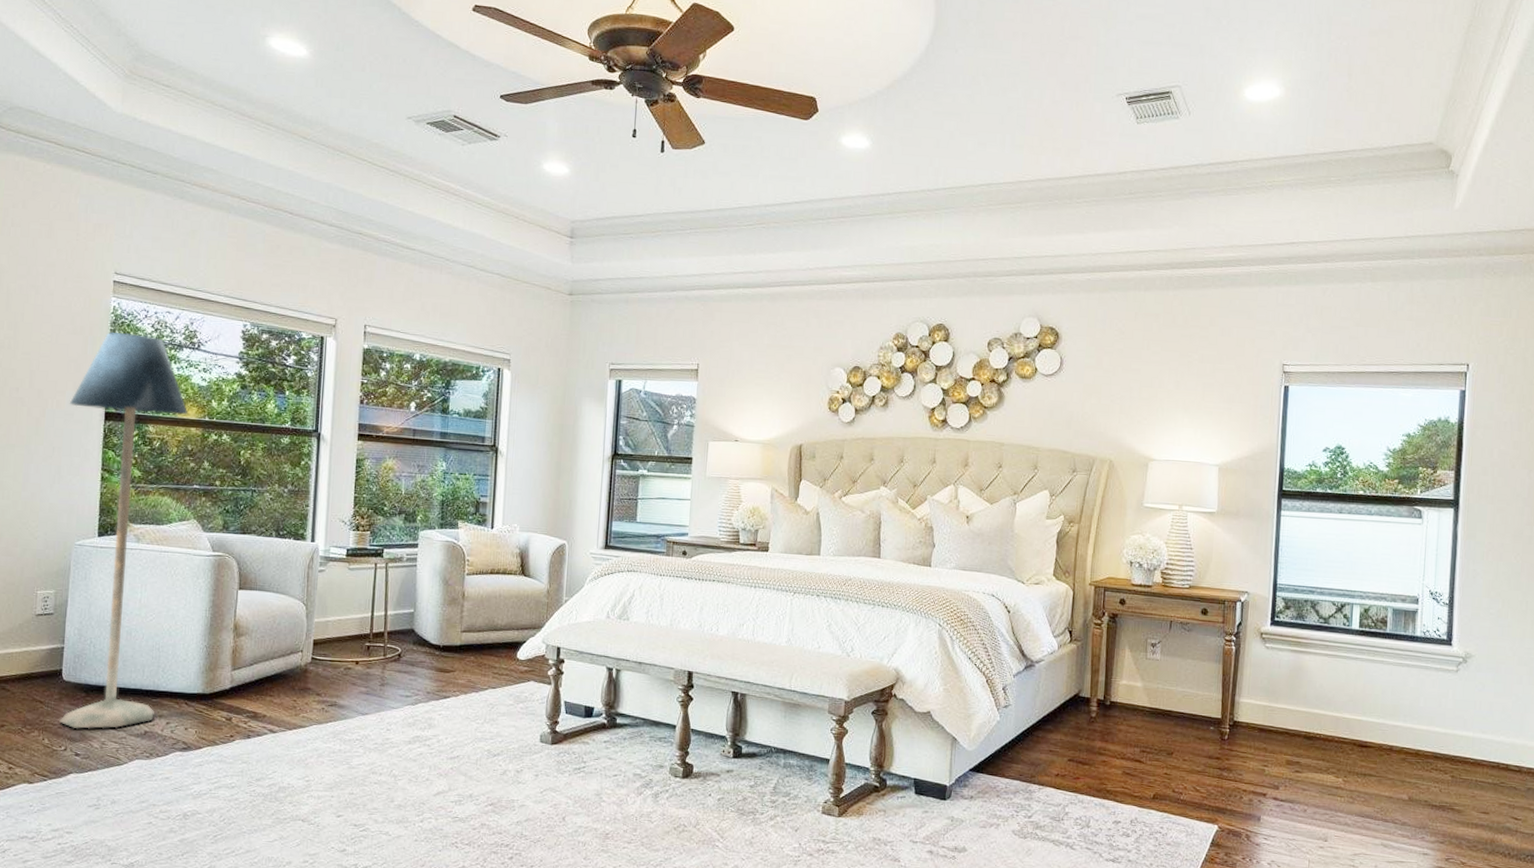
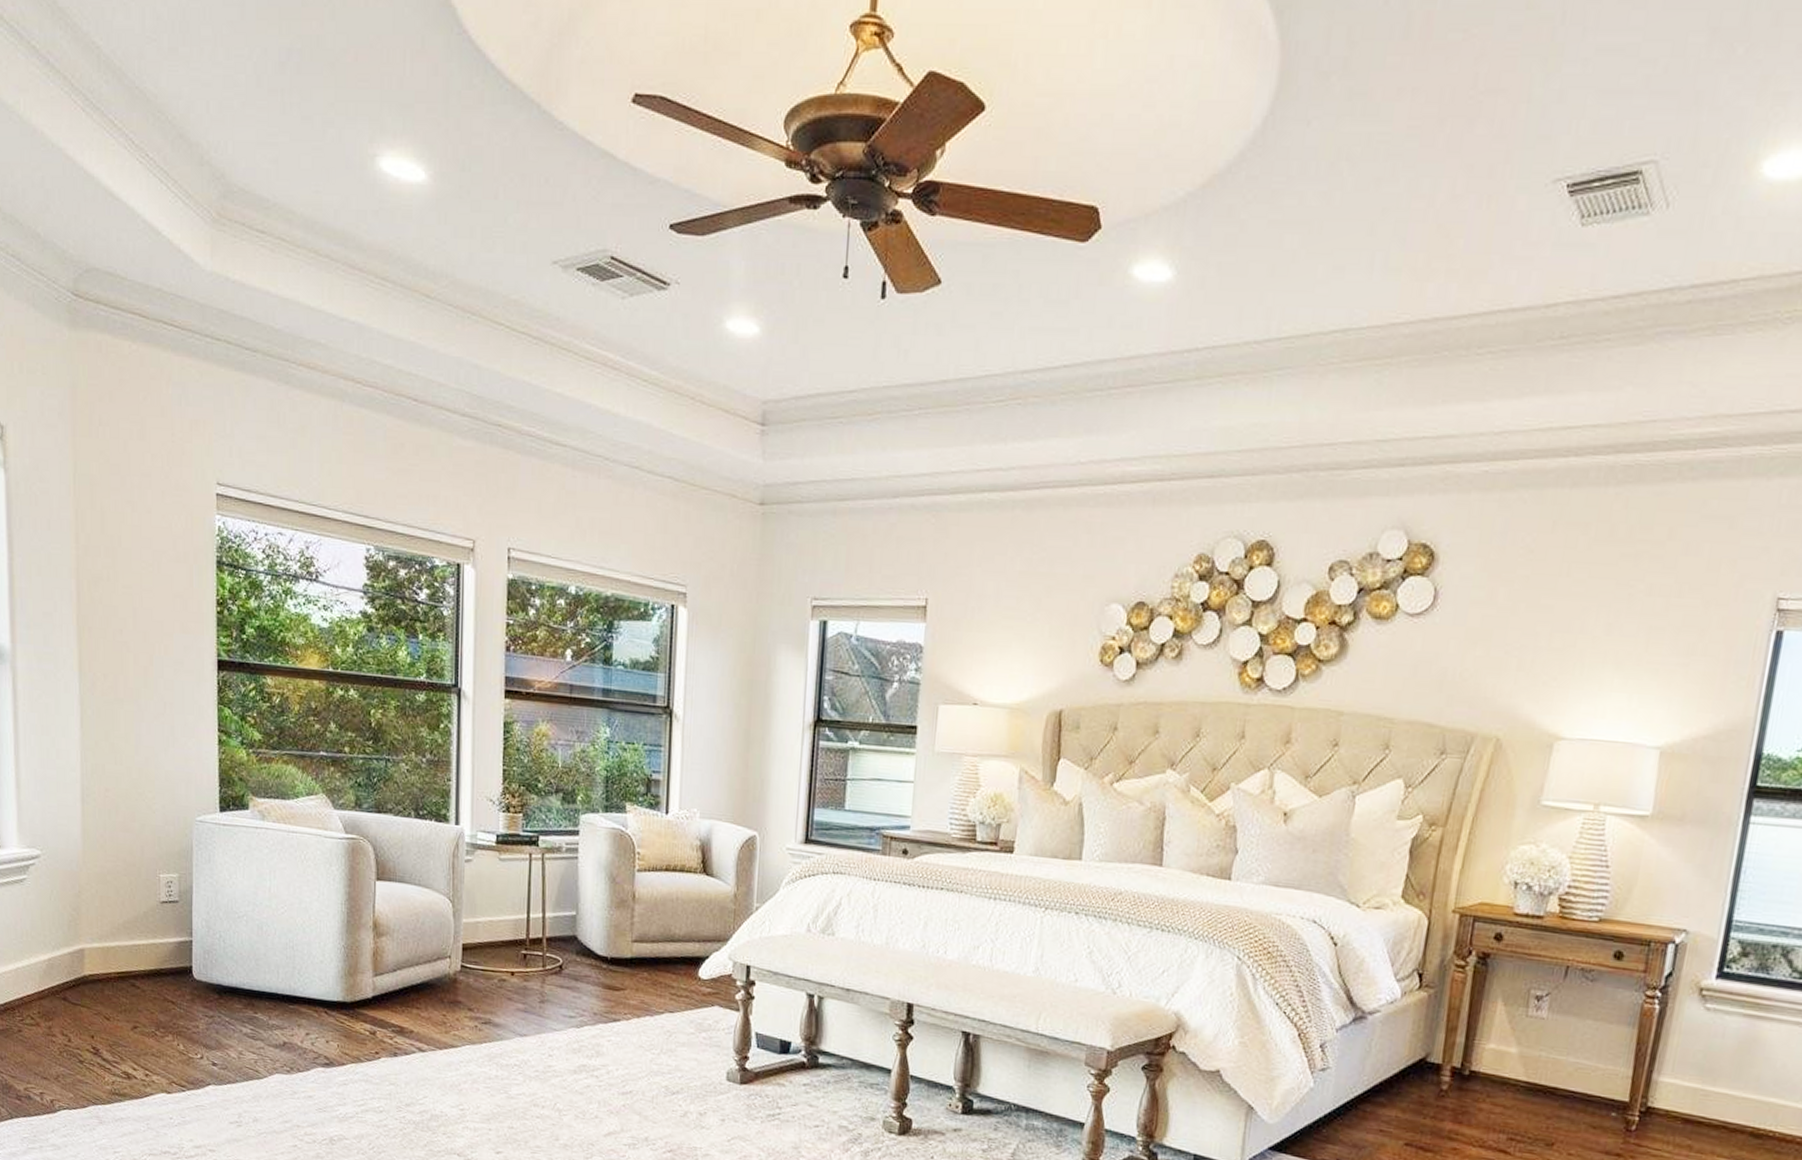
floor lamp: present [59,332,189,729] -> none [179,559,310,1037]

